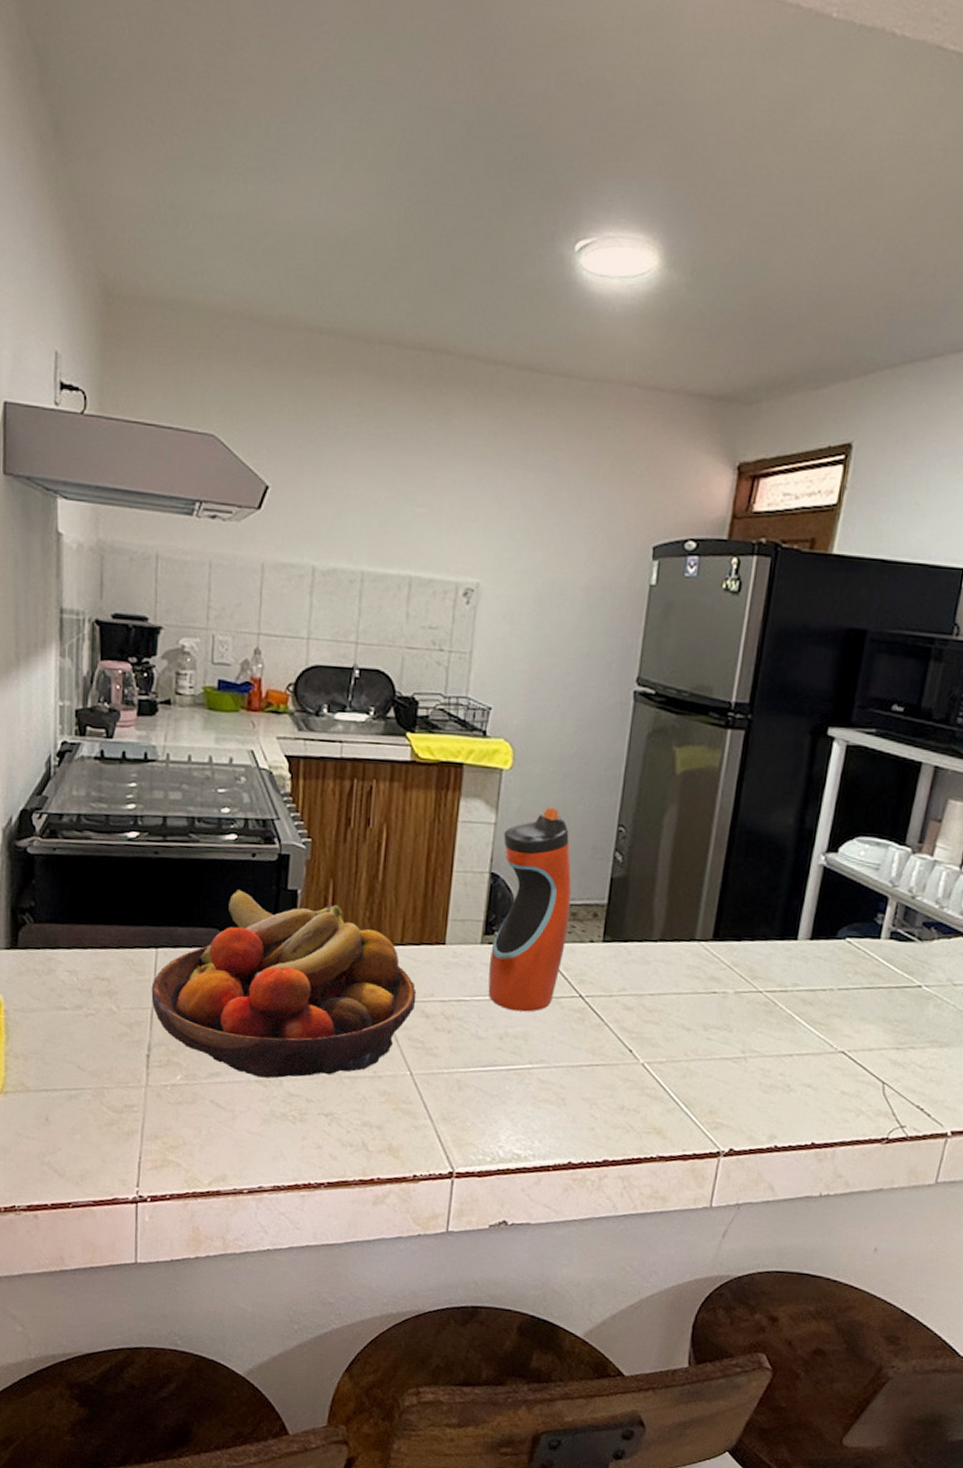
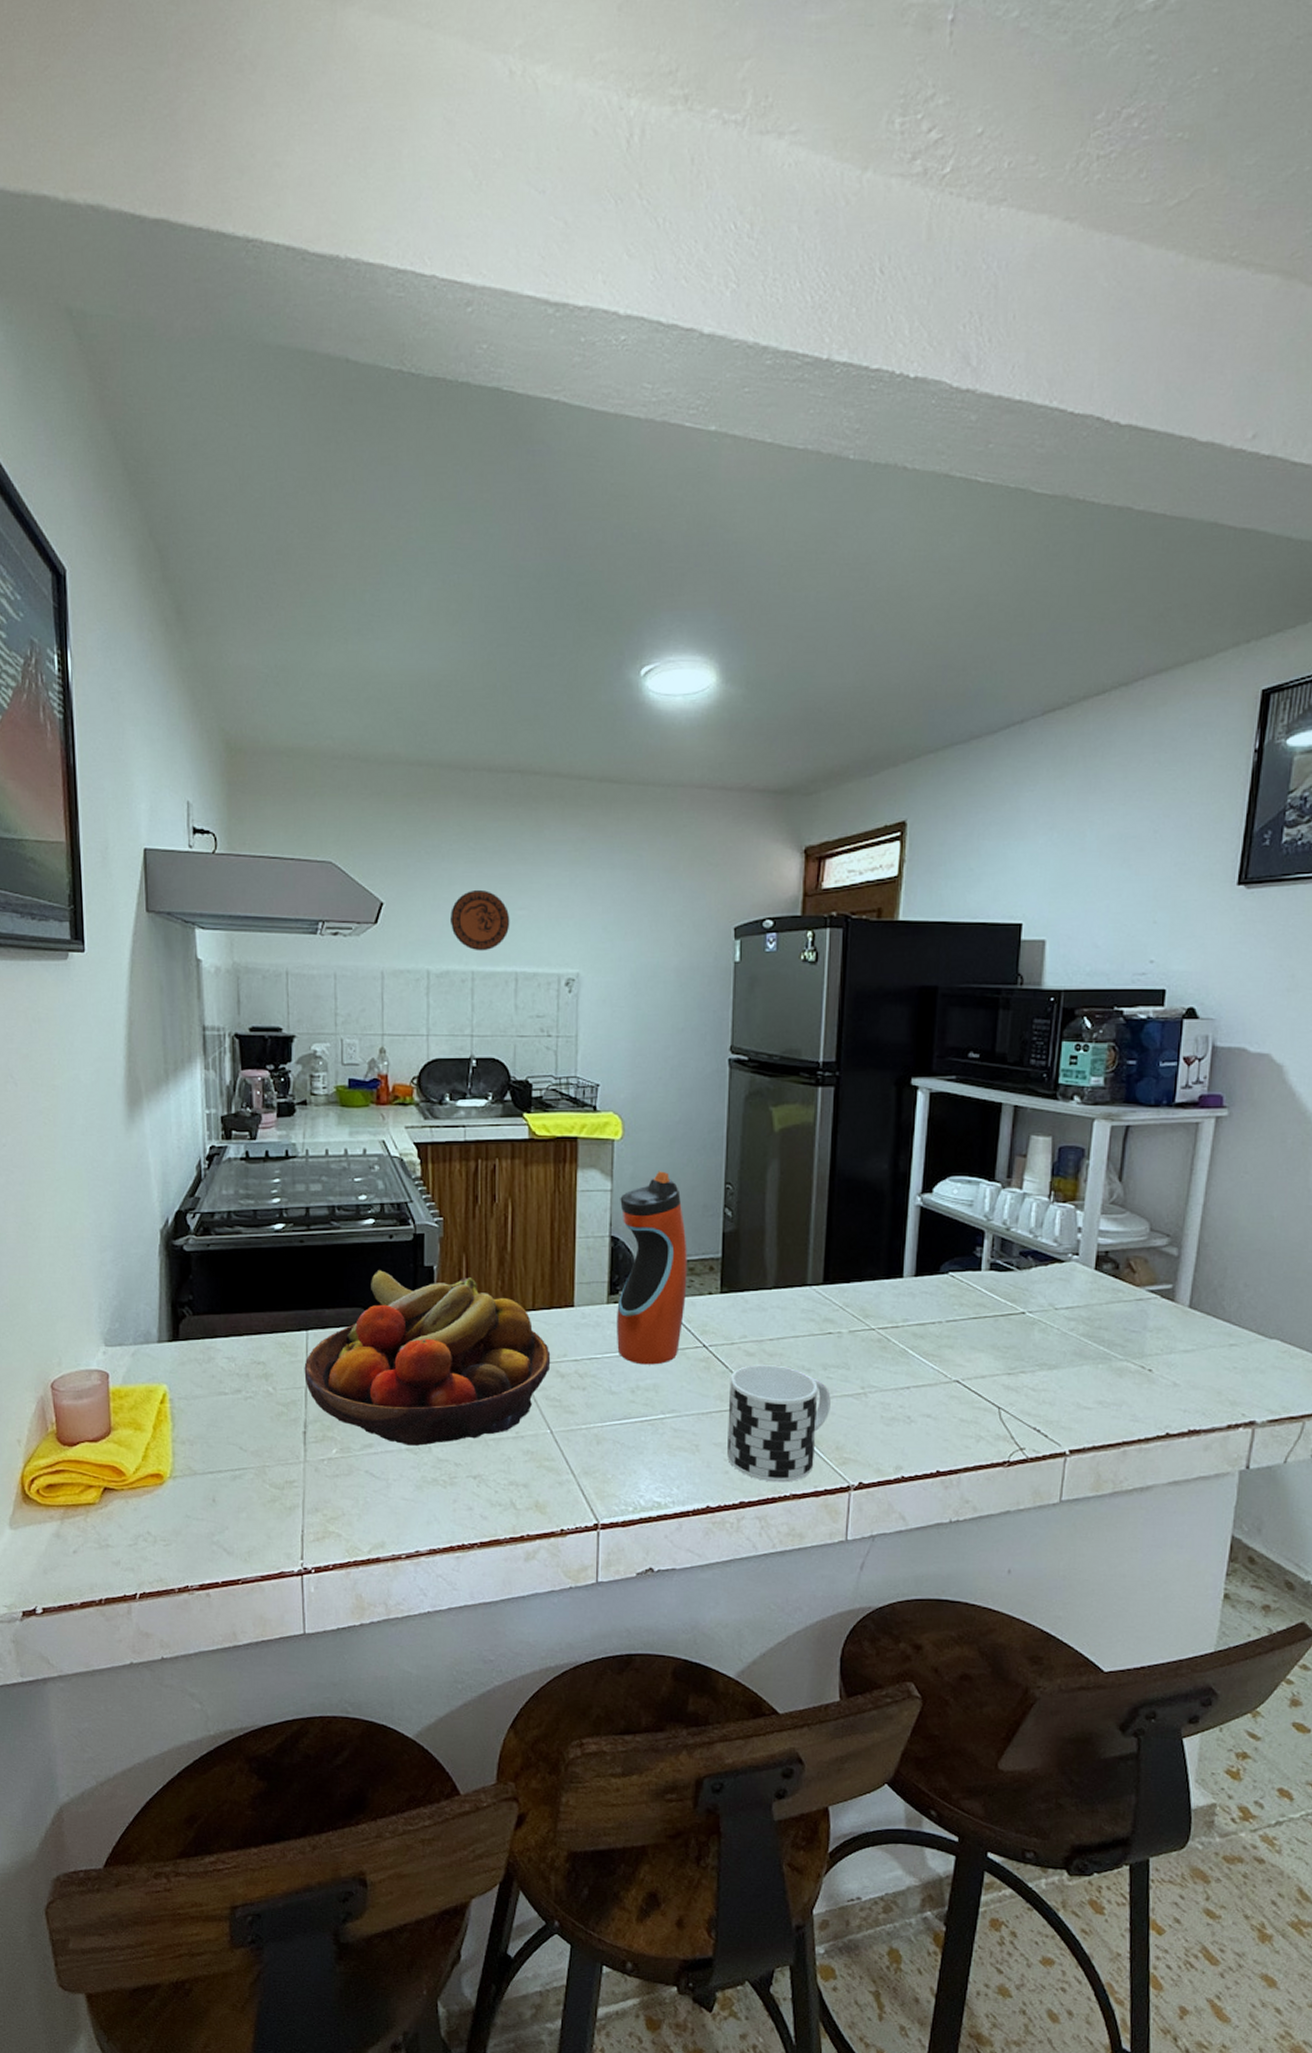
decorative plate: none [342,479,408,550] -> present [451,889,510,951]
cup: none [594,1019,709,1144] -> present [727,1365,831,1483]

